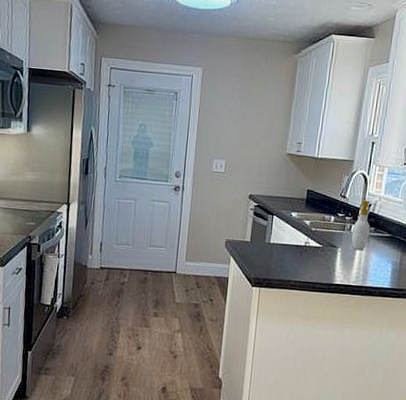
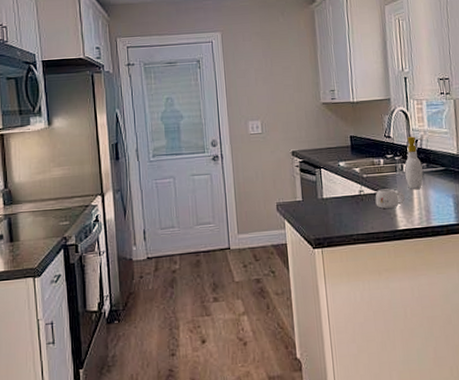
mug: none [318,244,347,264] -> present [375,188,405,209]

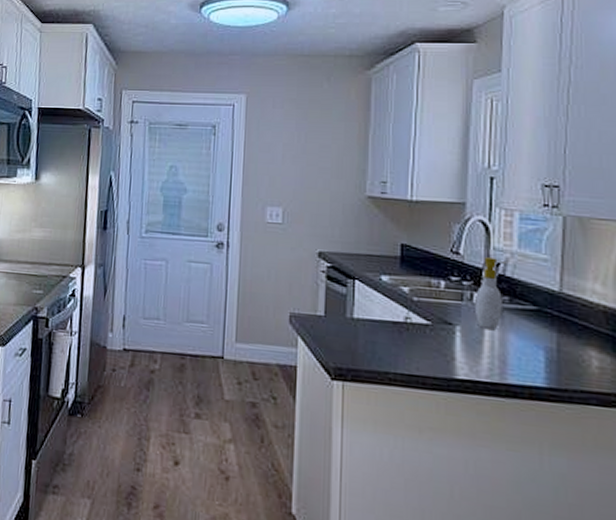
mug: present [375,188,405,209] -> none [426,320,470,349]

